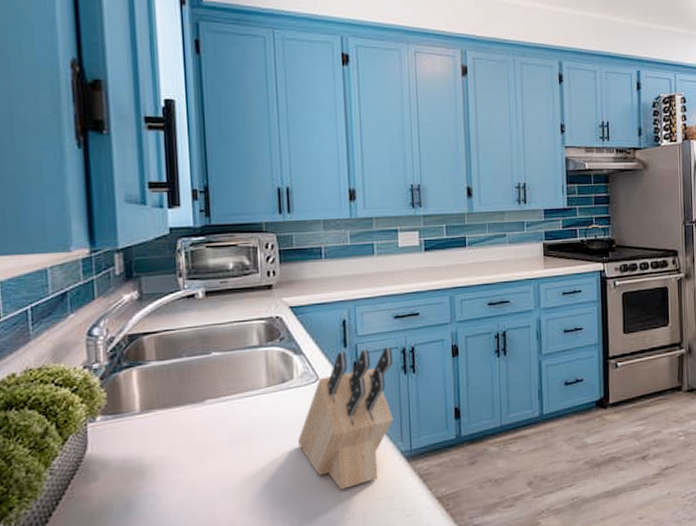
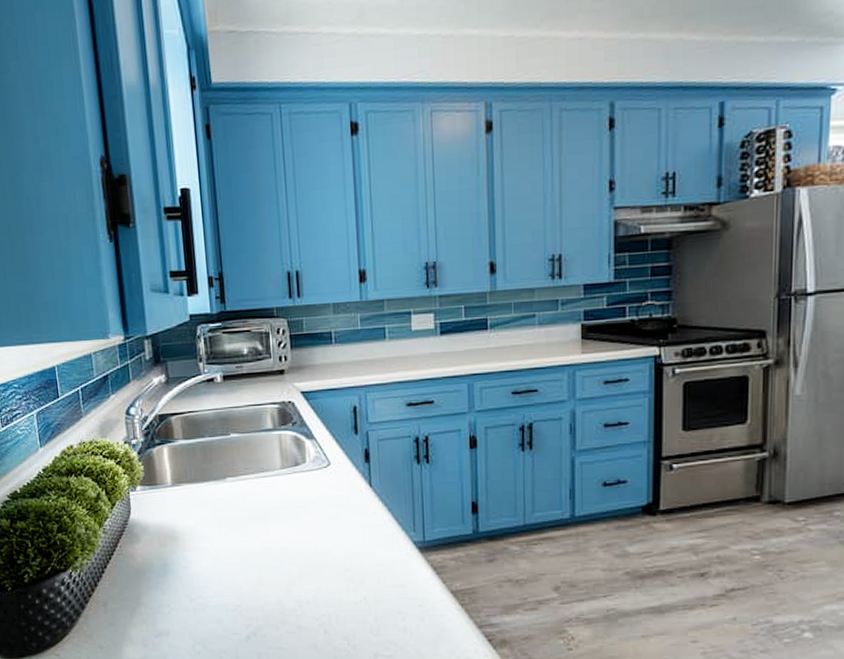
knife block: present [297,347,394,490] -> none [310,435,406,573]

